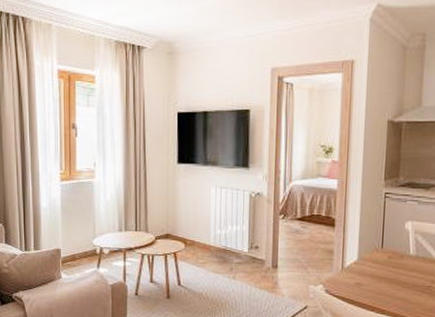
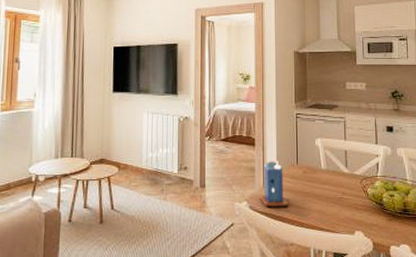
candle: none [337,244,370,293] -> present [259,161,289,207]

